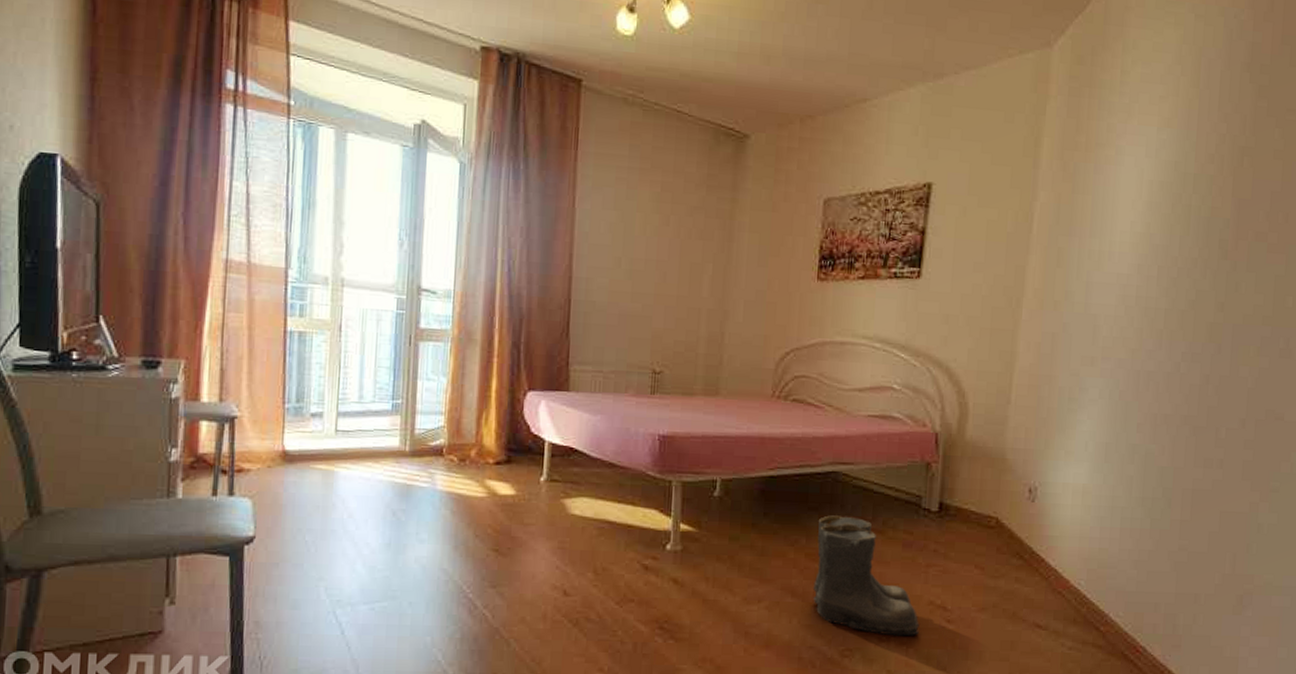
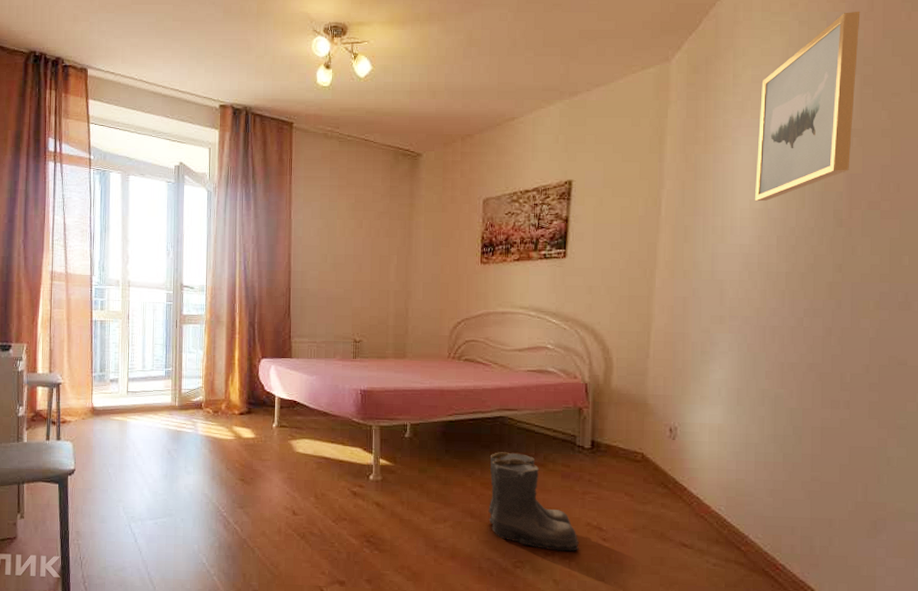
wall art: none [1137,9,1260,224] -> present [755,11,861,202]

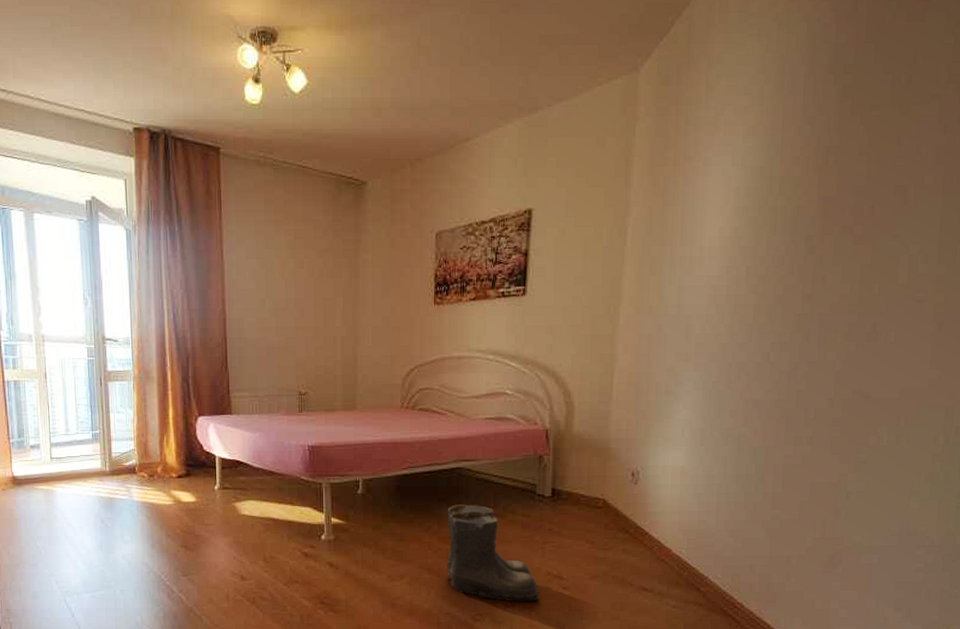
wall art: present [755,11,861,202] -> none [725,11,843,229]

